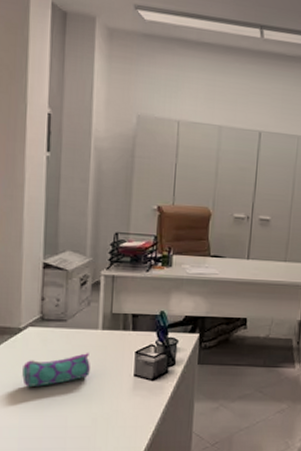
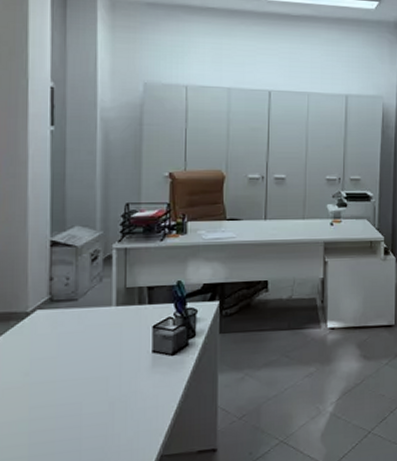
pencil case: present [22,352,90,388] -> none [31,331,105,376]

